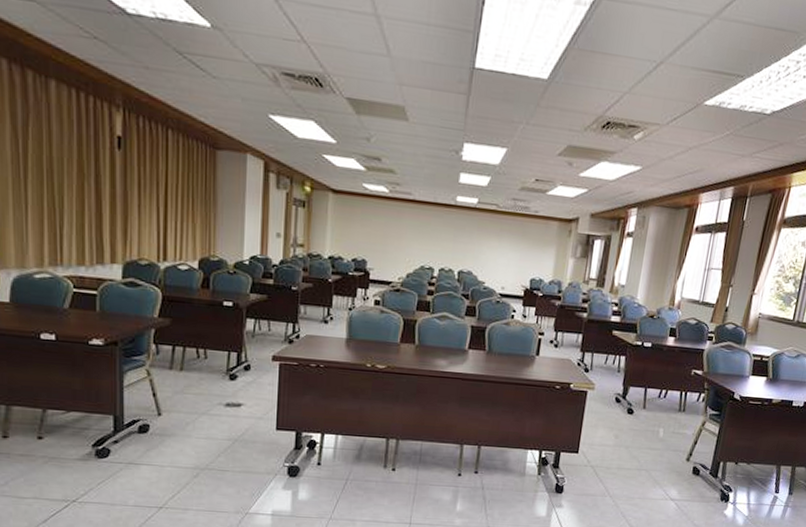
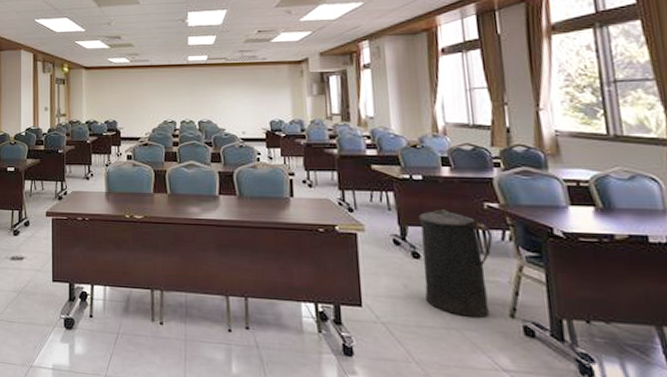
trash can: none [628,373,692,461] -> present [419,208,493,318]

